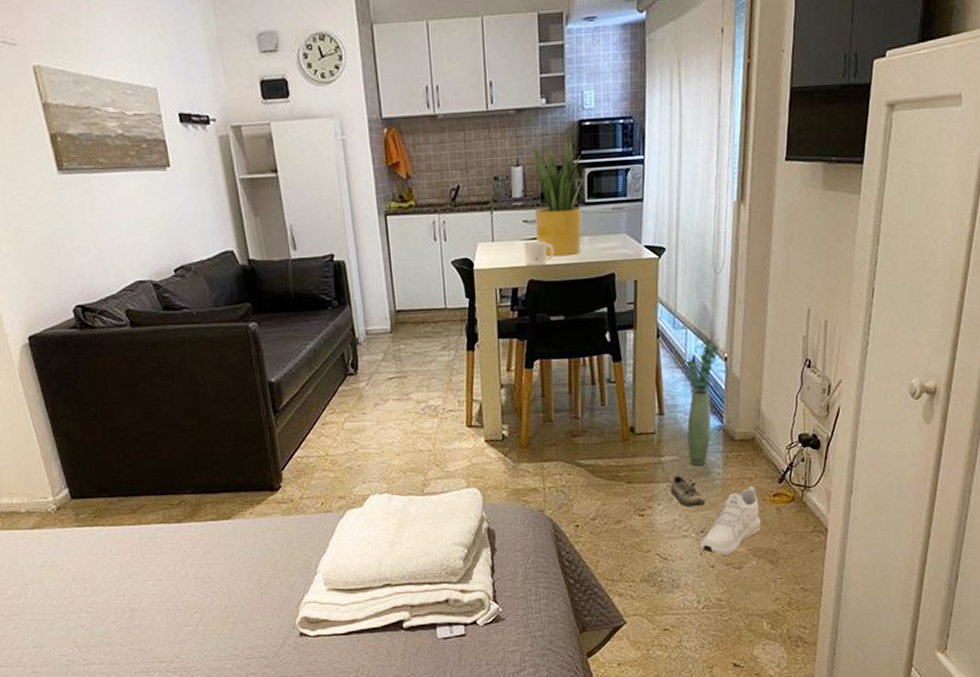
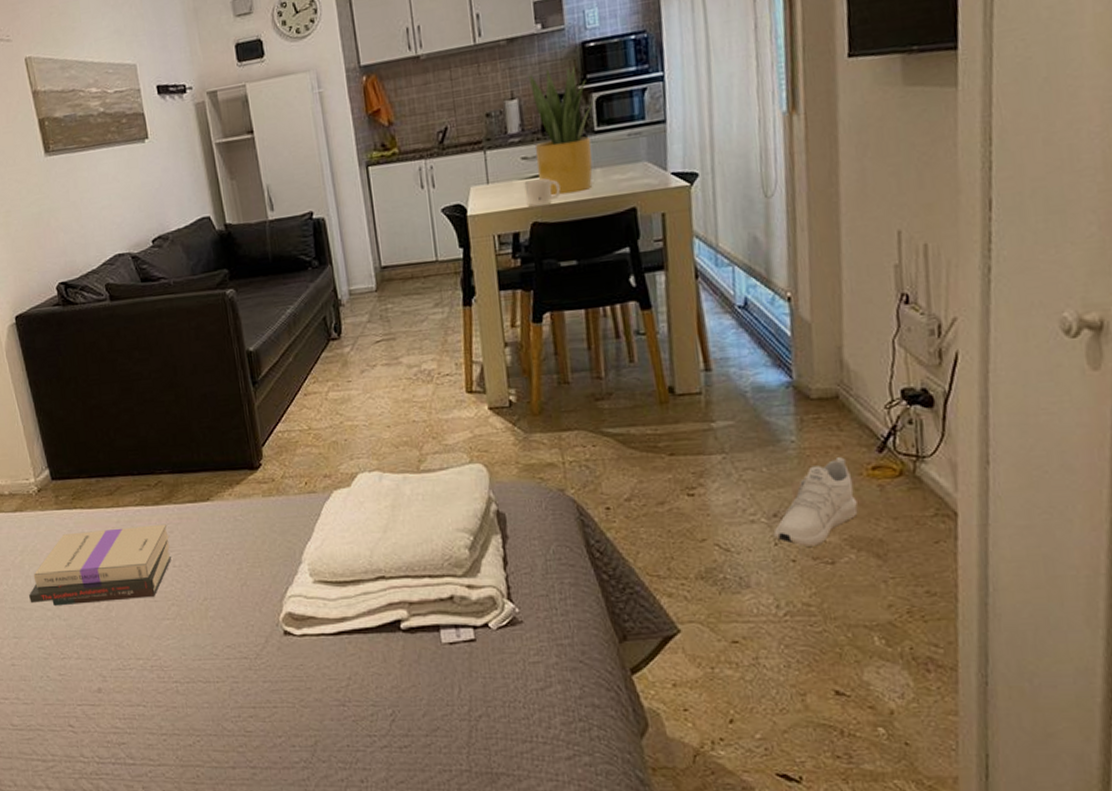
books: none [49,540,195,617] -> present [29,523,172,607]
shoe: present [671,475,705,507] -> none [727,444,776,485]
vase: present [687,333,721,466] -> none [737,269,781,433]

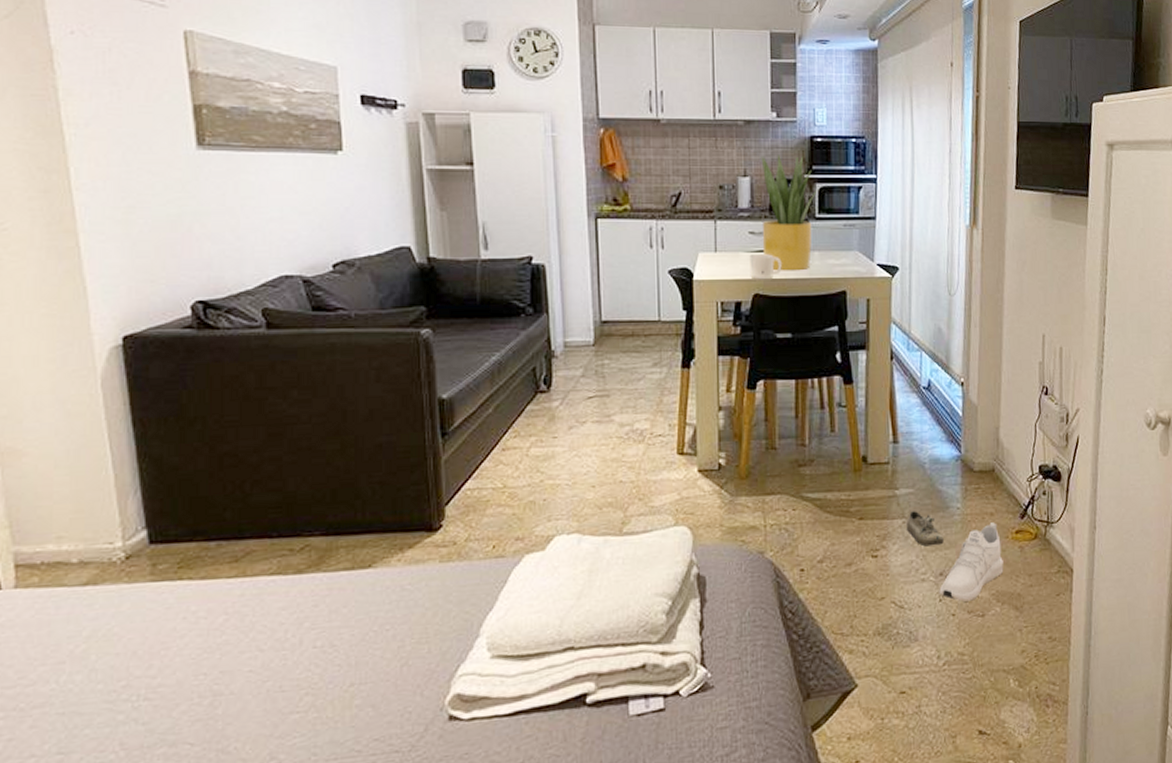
books: present [29,523,172,607] -> none [91,596,313,707]
shoe: none [727,444,776,485] -> present [907,510,944,547]

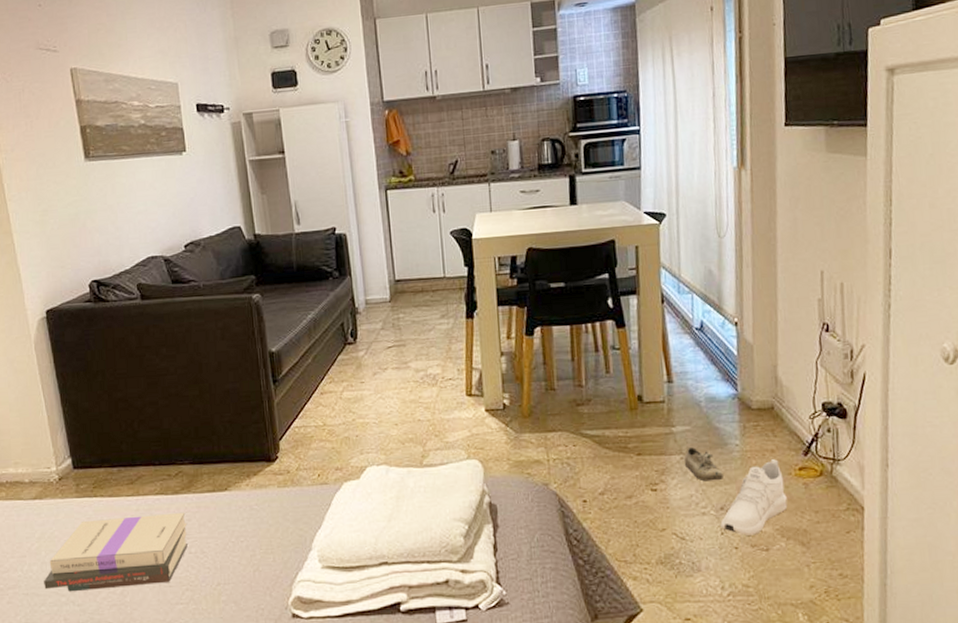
books: none [91,596,313,707] -> present [44,512,189,592]
mug: present [749,254,782,280] -> none [522,210,552,236]
planter: present [761,154,819,271] -> none [528,116,584,225]

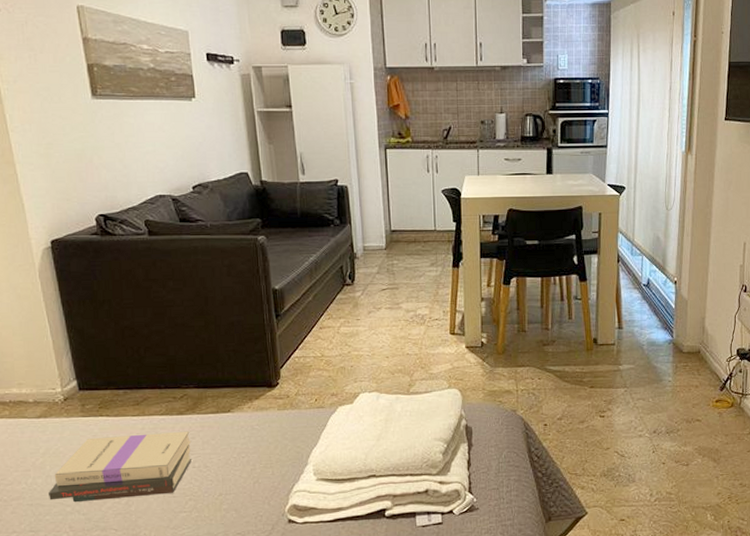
shoe: present [684,446,723,482] -> none [628,381,657,410]
shoe: present [720,459,788,536] -> none [653,393,705,454]

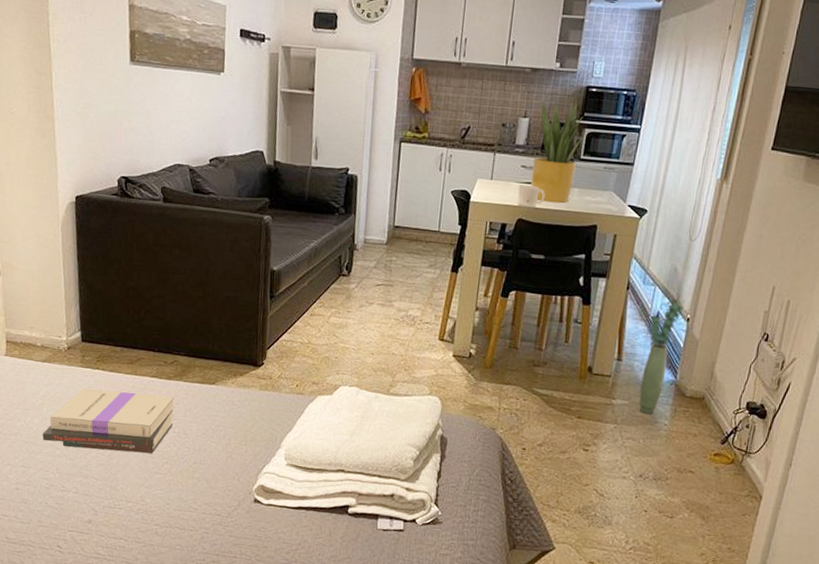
mug: none [505,177,531,198] -> present [517,185,545,208]
planter: none [514,94,561,190] -> present [530,100,587,204]
vase: none [642,260,671,374] -> present [639,294,686,414]

